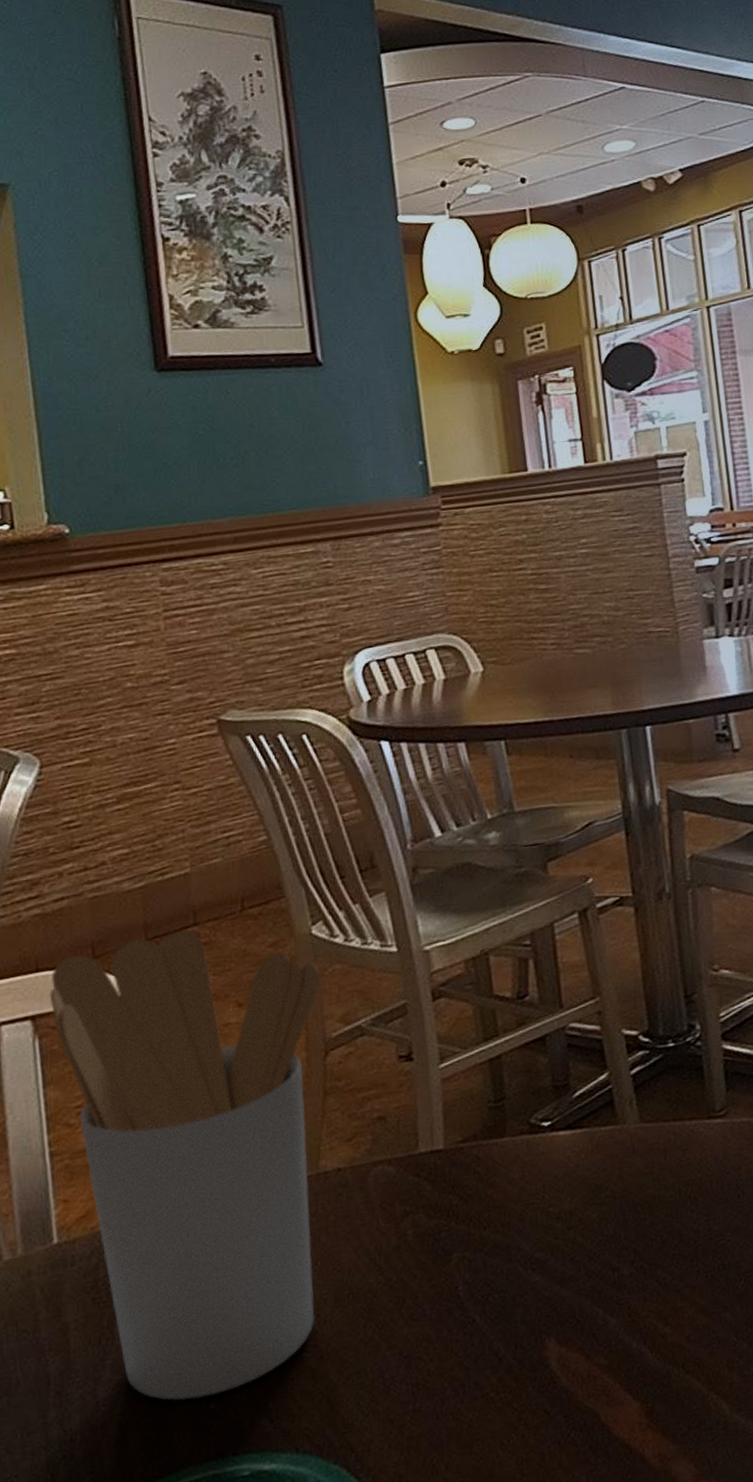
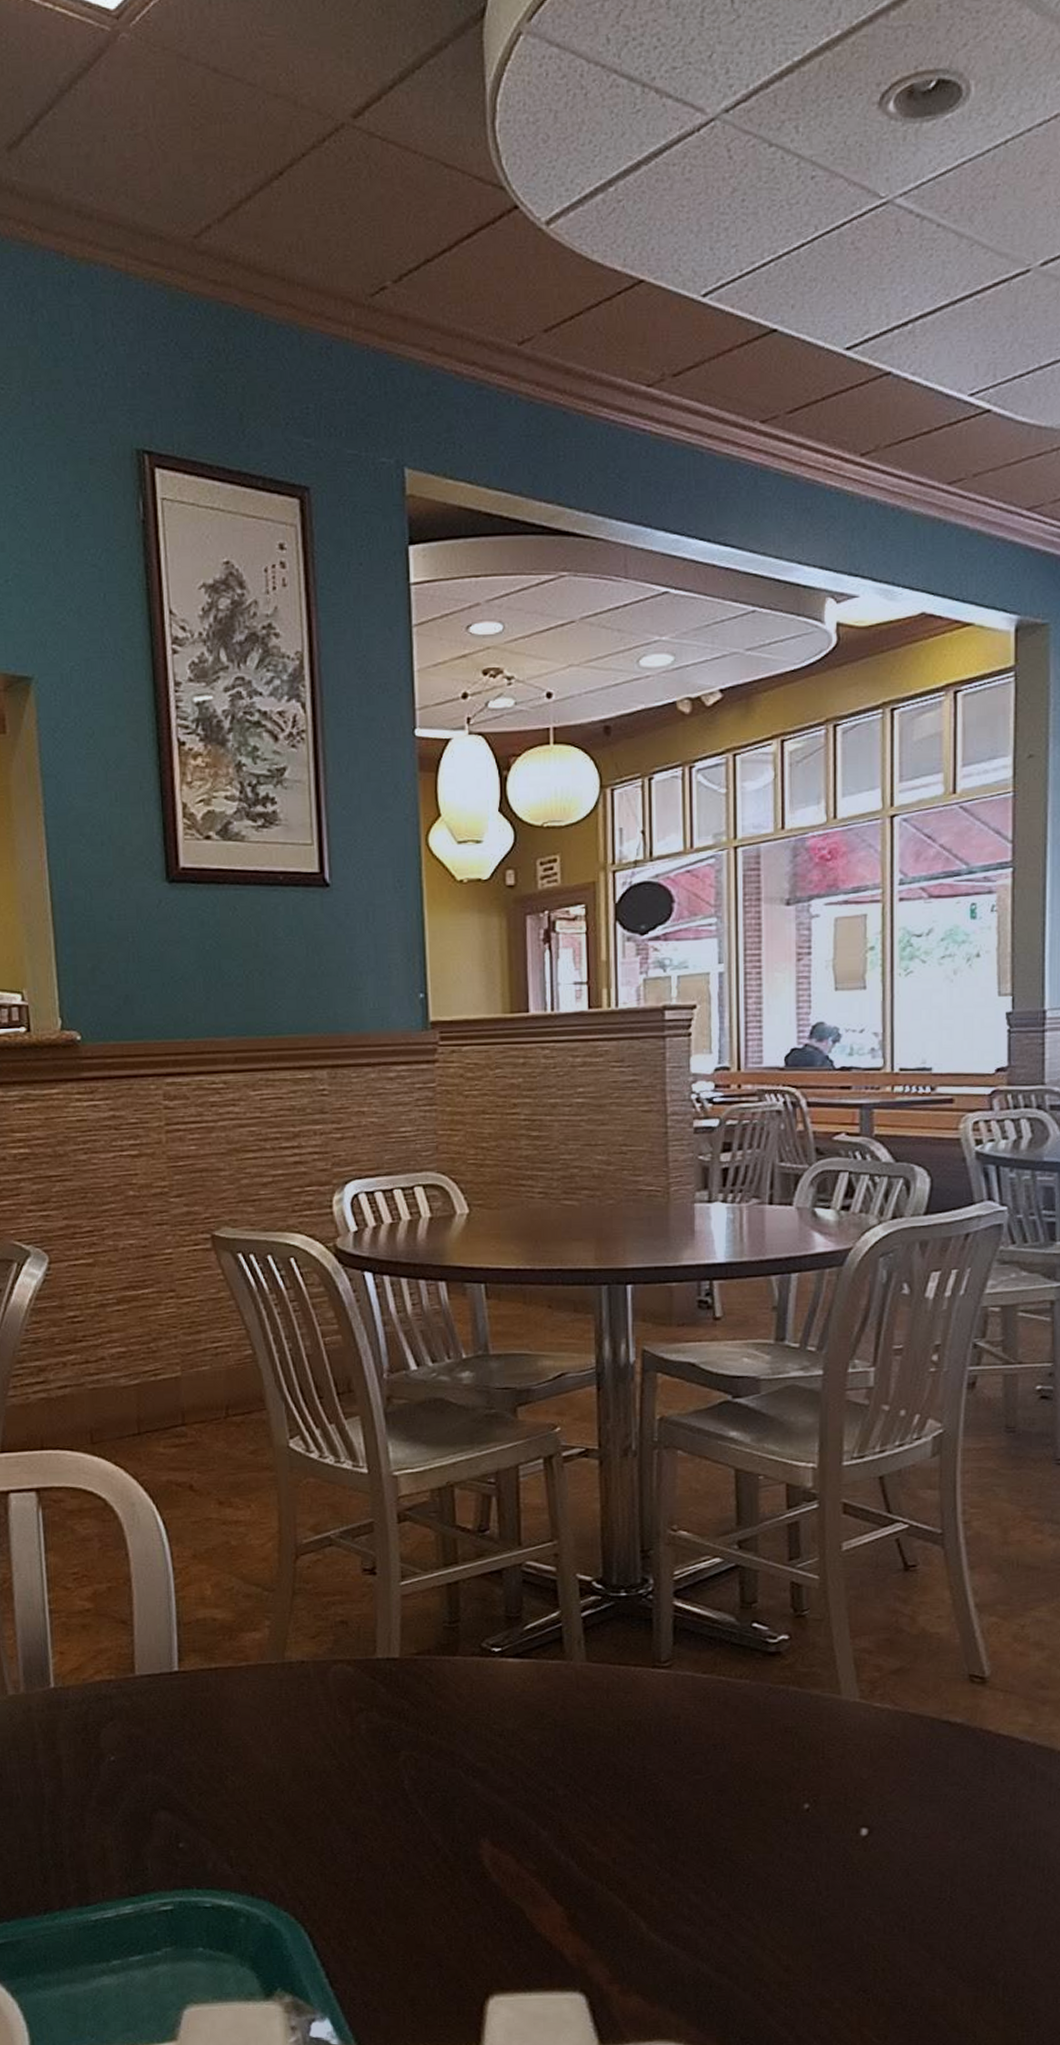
utensil holder: present [50,930,321,1401] -> none [52,1428,296,1836]

